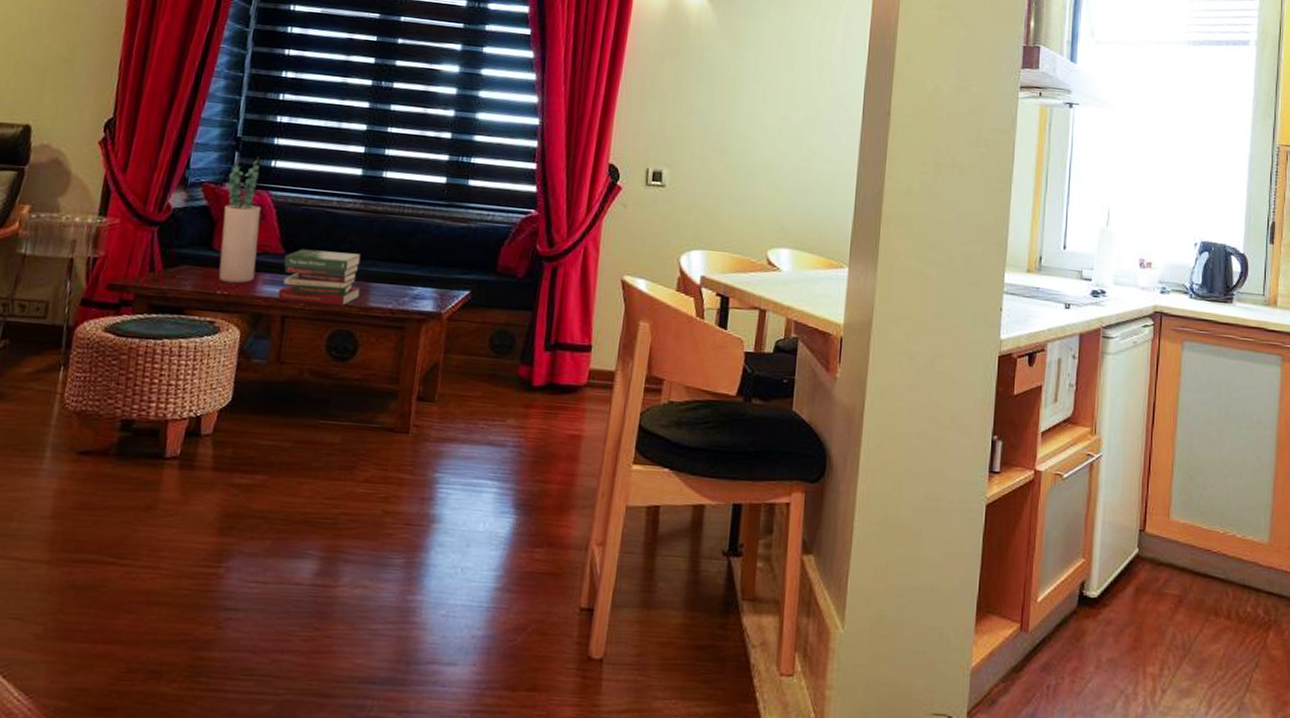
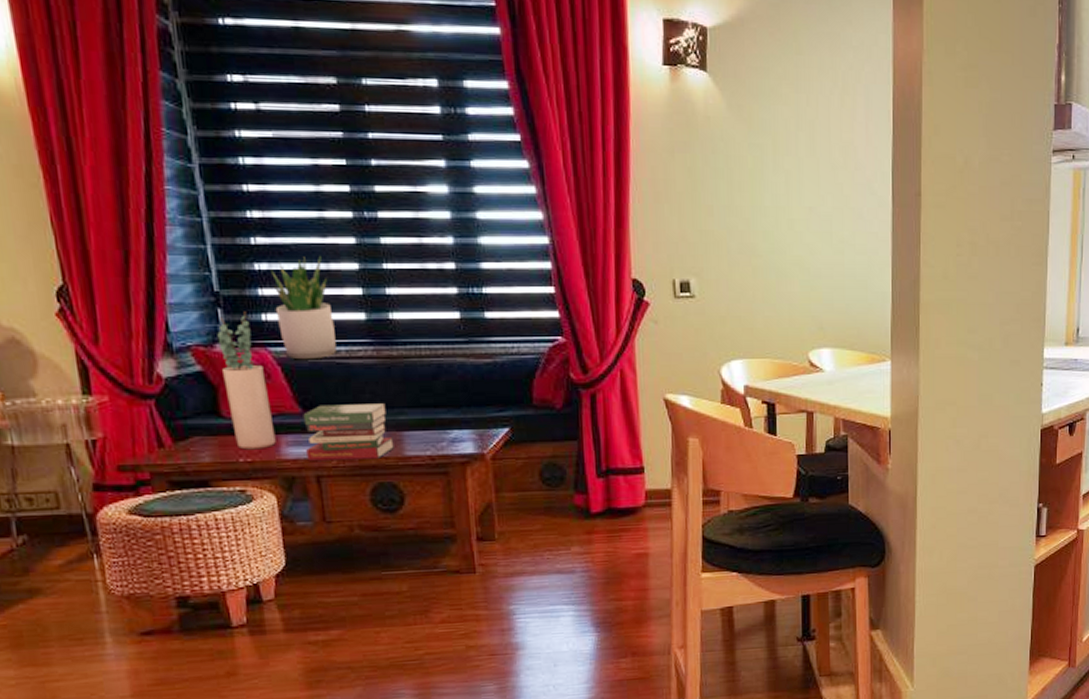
planter: none [283,114,336,206] -> present [271,256,337,360]

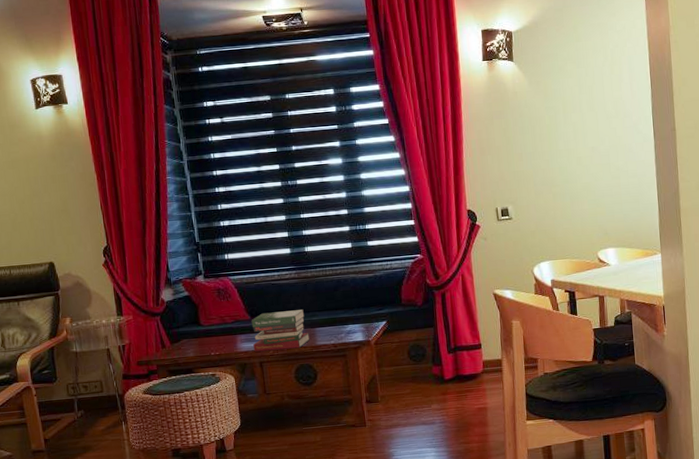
vase: present [217,311,276,450] -> none [198,254,234,347]
planter: present [271,256,337,360] -> none [231,213,272,284]

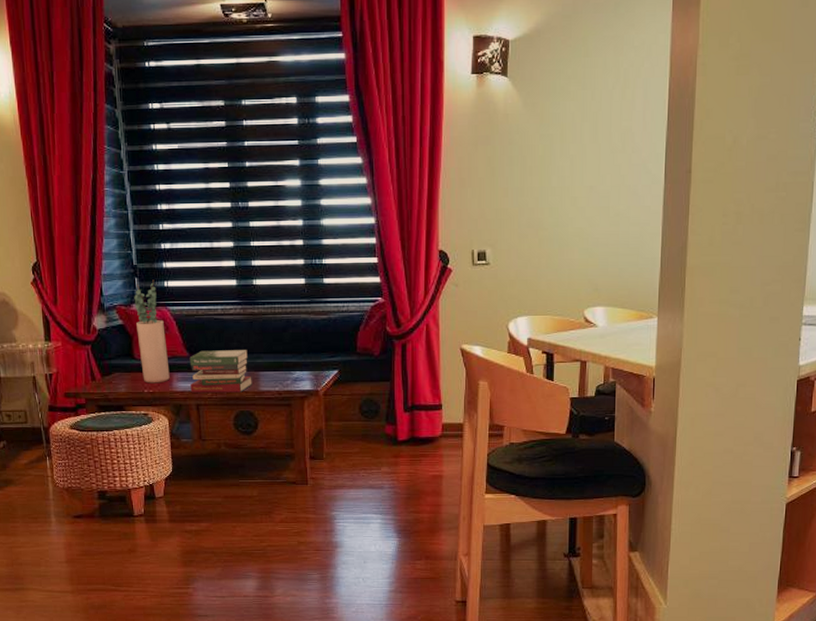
vase: none [198,254,234,347] -> present [134,280,170,384]

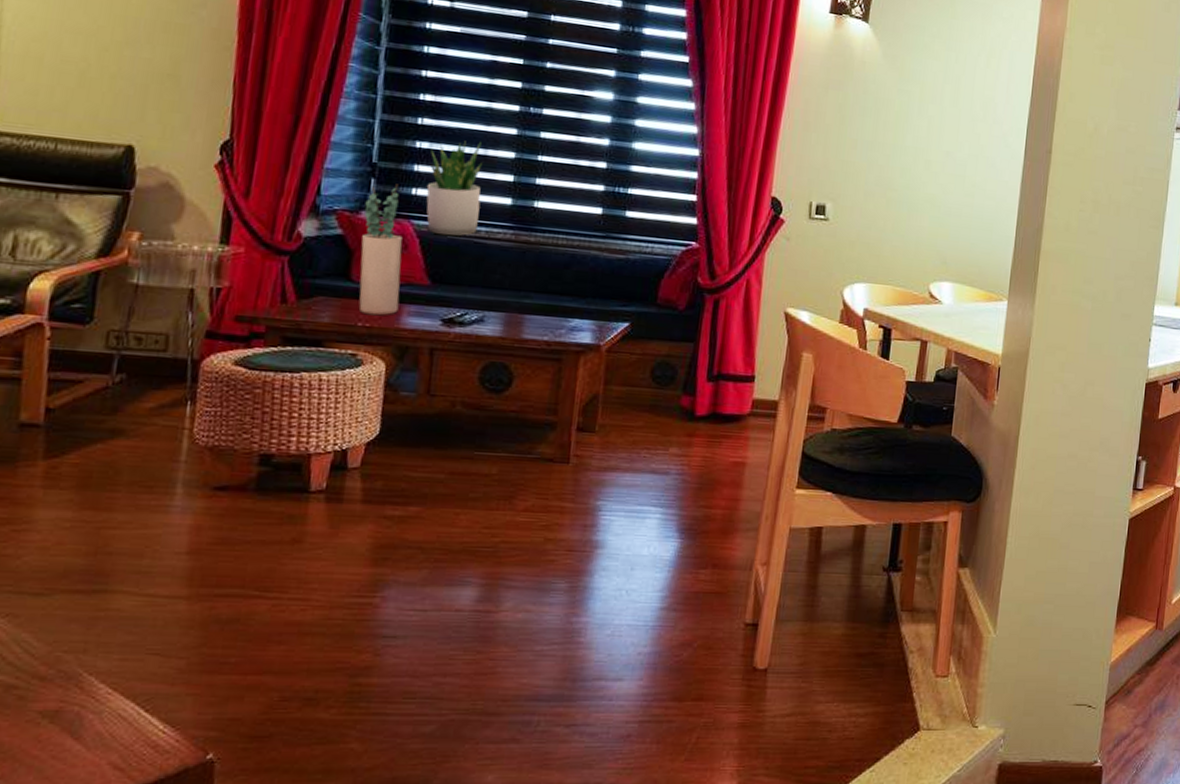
planter: none [172,237,215,316] -> present [426,140,482,236]
books: present [189,350,252,393] -> none [425,280,514,338]

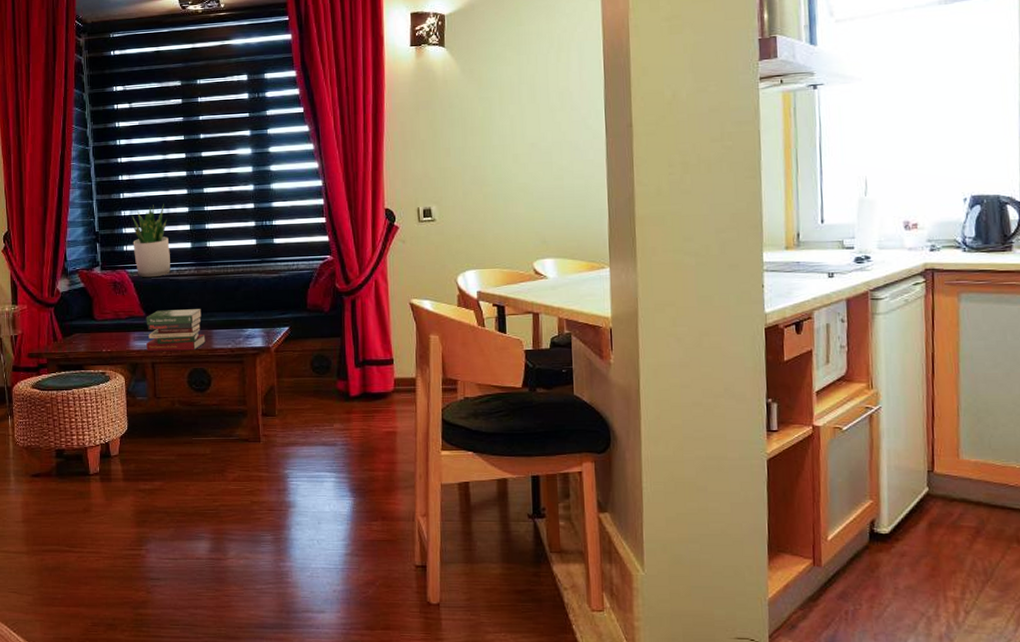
vase: present [358,184,403,316] -> none [95,244,127,343]
books: none [425,280,514,338] -> present [146,309,206,351]

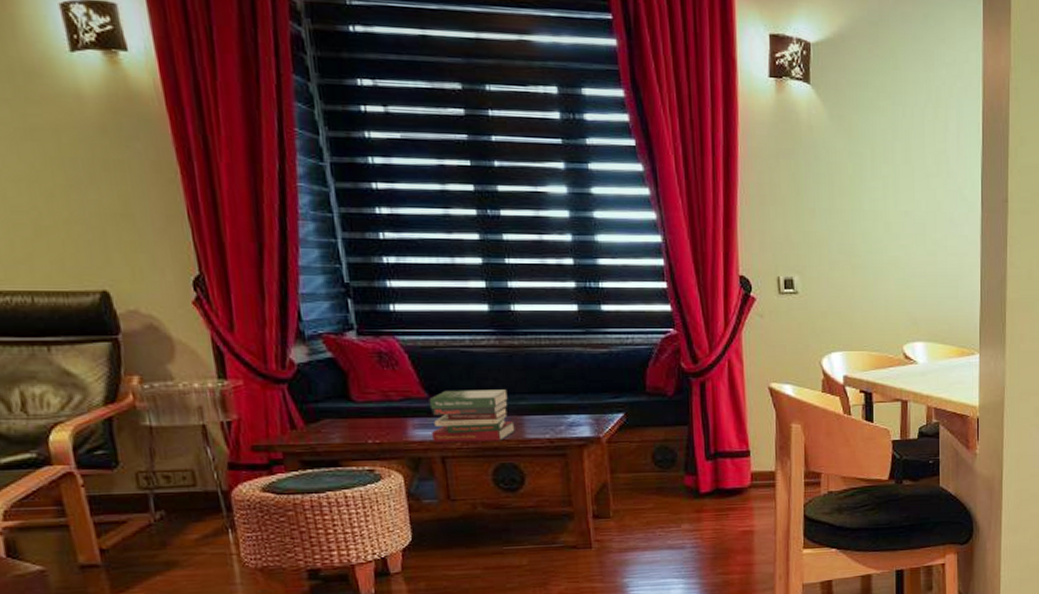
planter: present [132,204,171,278] -> none [399,251,461,348]

